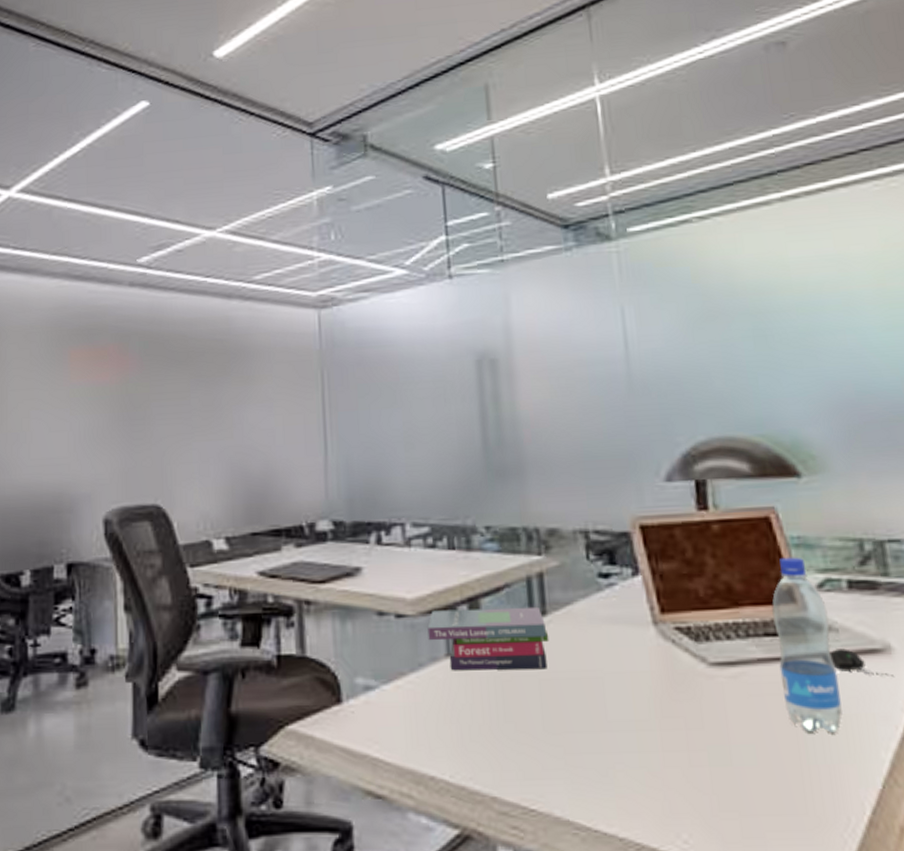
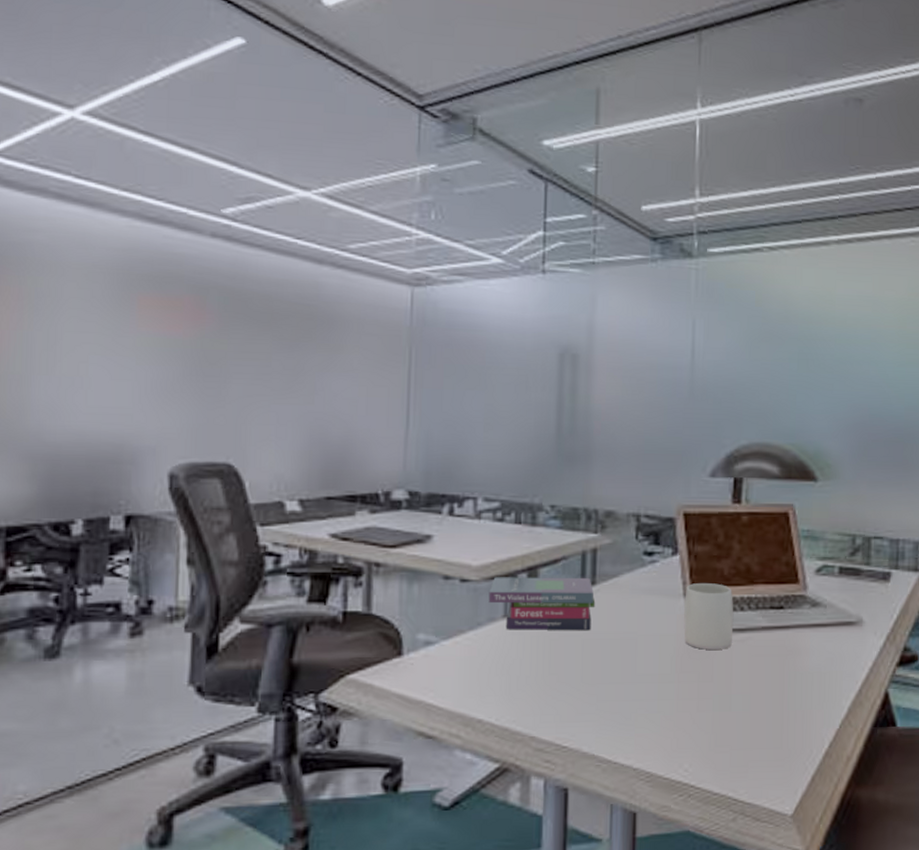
mug: none [654,607,722,689] -> present [684,583,734,650]
bottle: present [771,557,843,734] -> none [777,546,821,687]
computer mouse: present [829,648,895,678] -> none [817,621,862,644]

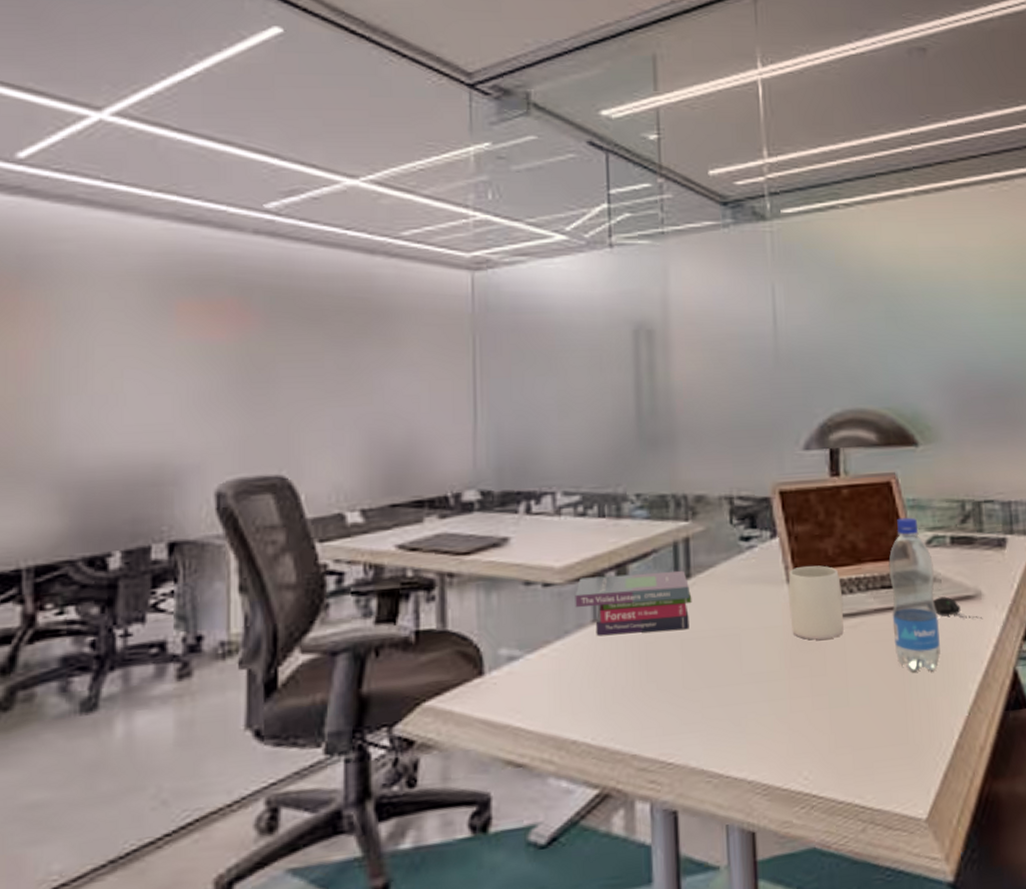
bottle: none [777,546,821,687] -> present [888,517,941,673]
computer mouse: none [817,621,862,644] -> present [933,596,983,620]

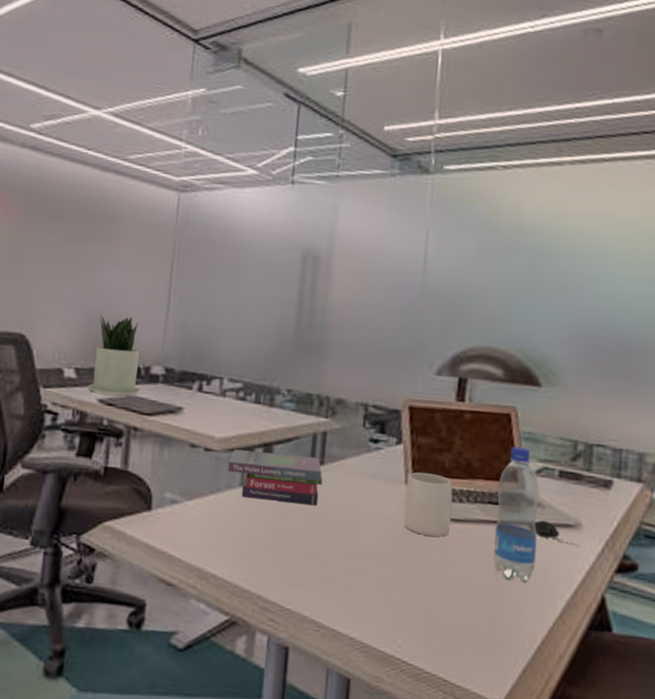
planter: none [381,433,450,539] -> present [88,315,140,397]

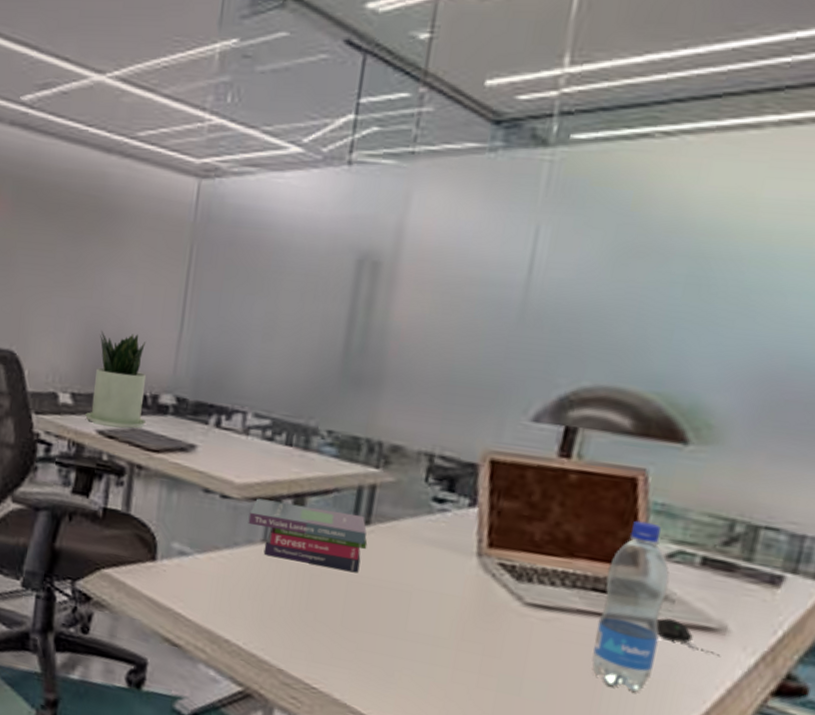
mug: present [404,472,453,537] -> none [471,543,543,626]

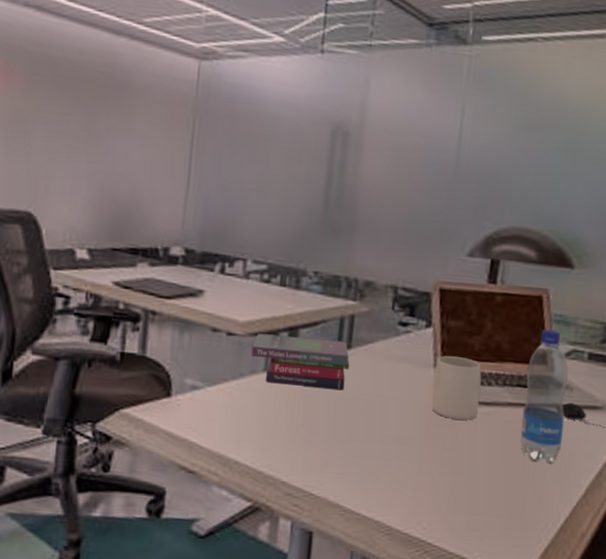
planter: present [85,331,147,429] -> none [102,192,158,279]
mug: none [471,543,543,626] -> present [432,355,482,420]

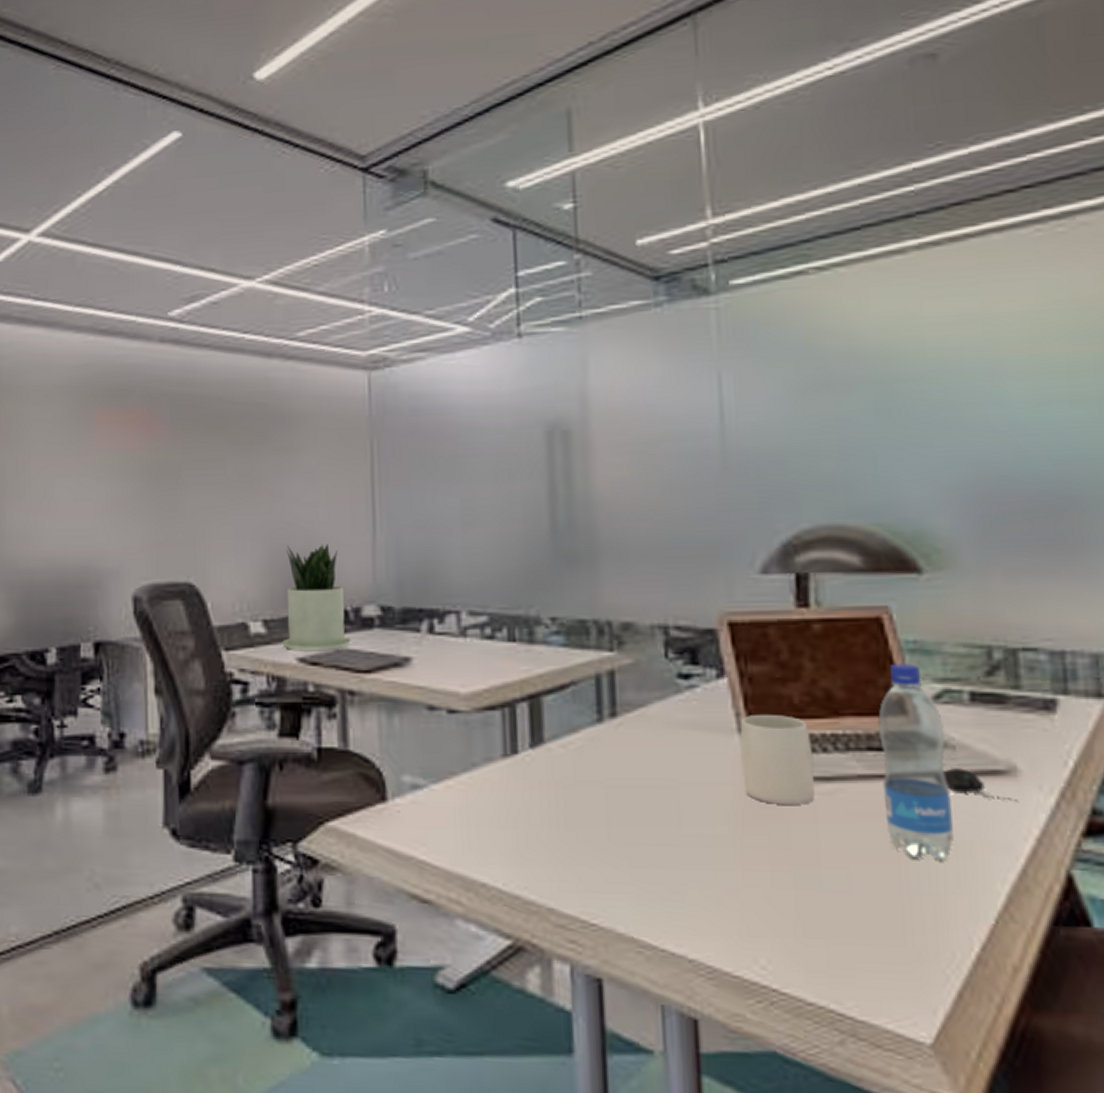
planter: none [102,192,158,279] -> present [282,544,351,652]
books: present [251,333,350,391] -> none [482,707,619,776]

